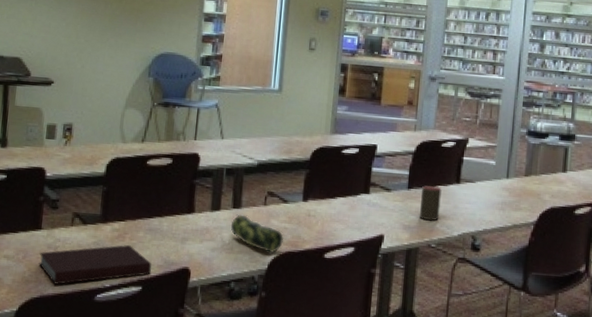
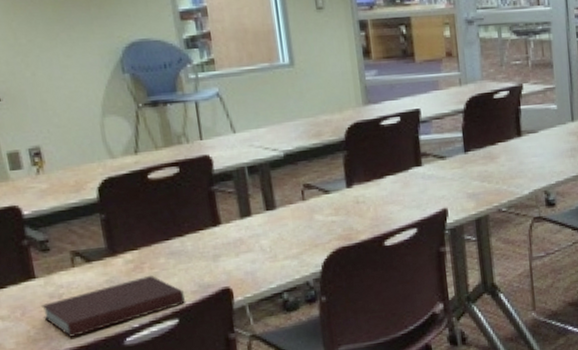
pencil case: present [230,214,284,254] -> none [267,215,335,253]
cup: present [419,185,442,220] -> none [480,144,505,183]

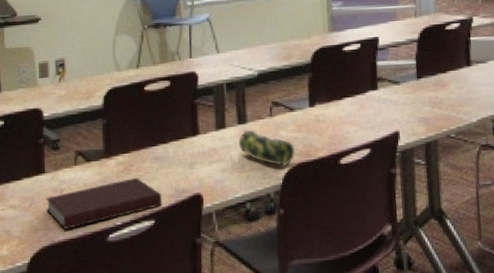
pencil case: none [267,215,335,253] -> present [238,129,296,167]

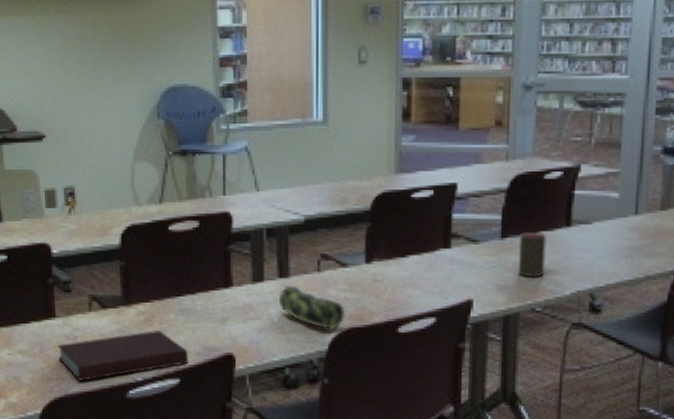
cup: none [432,72,455,109] -> present [517,232,546,277]

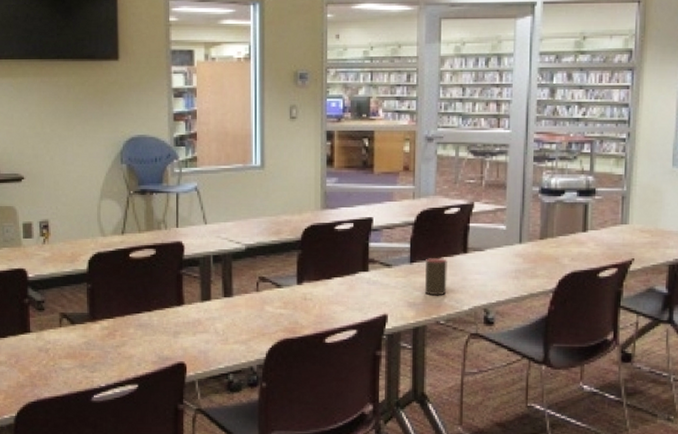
notebook: present [56,331,188,381] -> none [31,343,145,387]
pencil case: present [278,285,346,331] -> none [223,303,281,342]

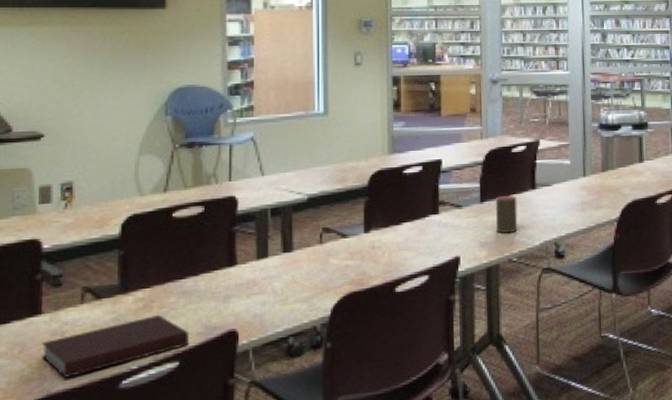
notebook: none [31,343,145,387] -> present [41,315,189,378]

